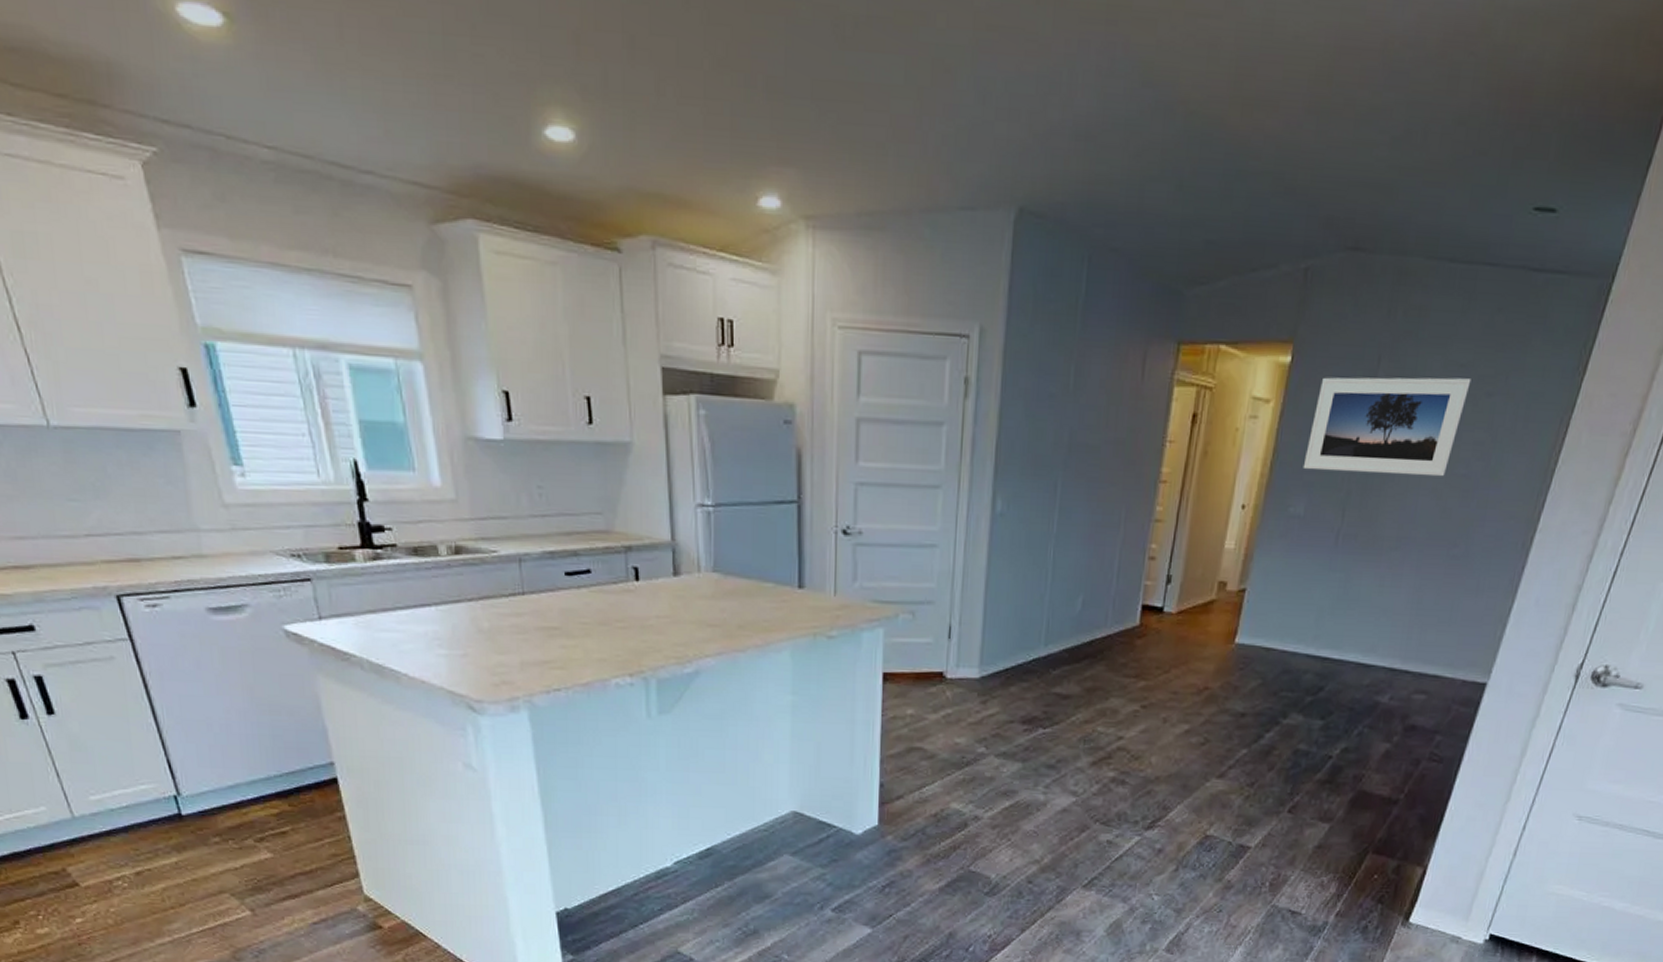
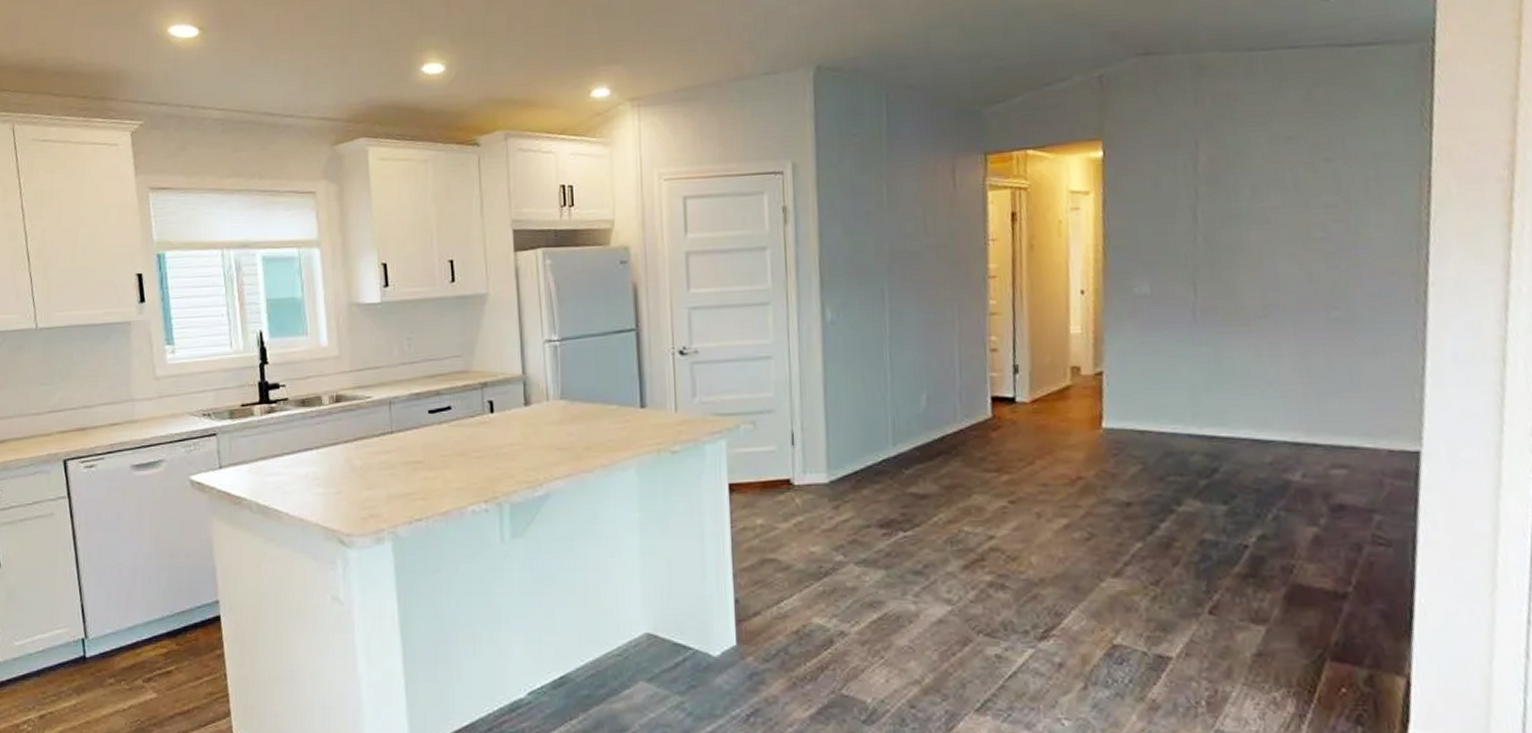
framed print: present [1303,377,1471,477] -> none [1138,148,1304,251]

